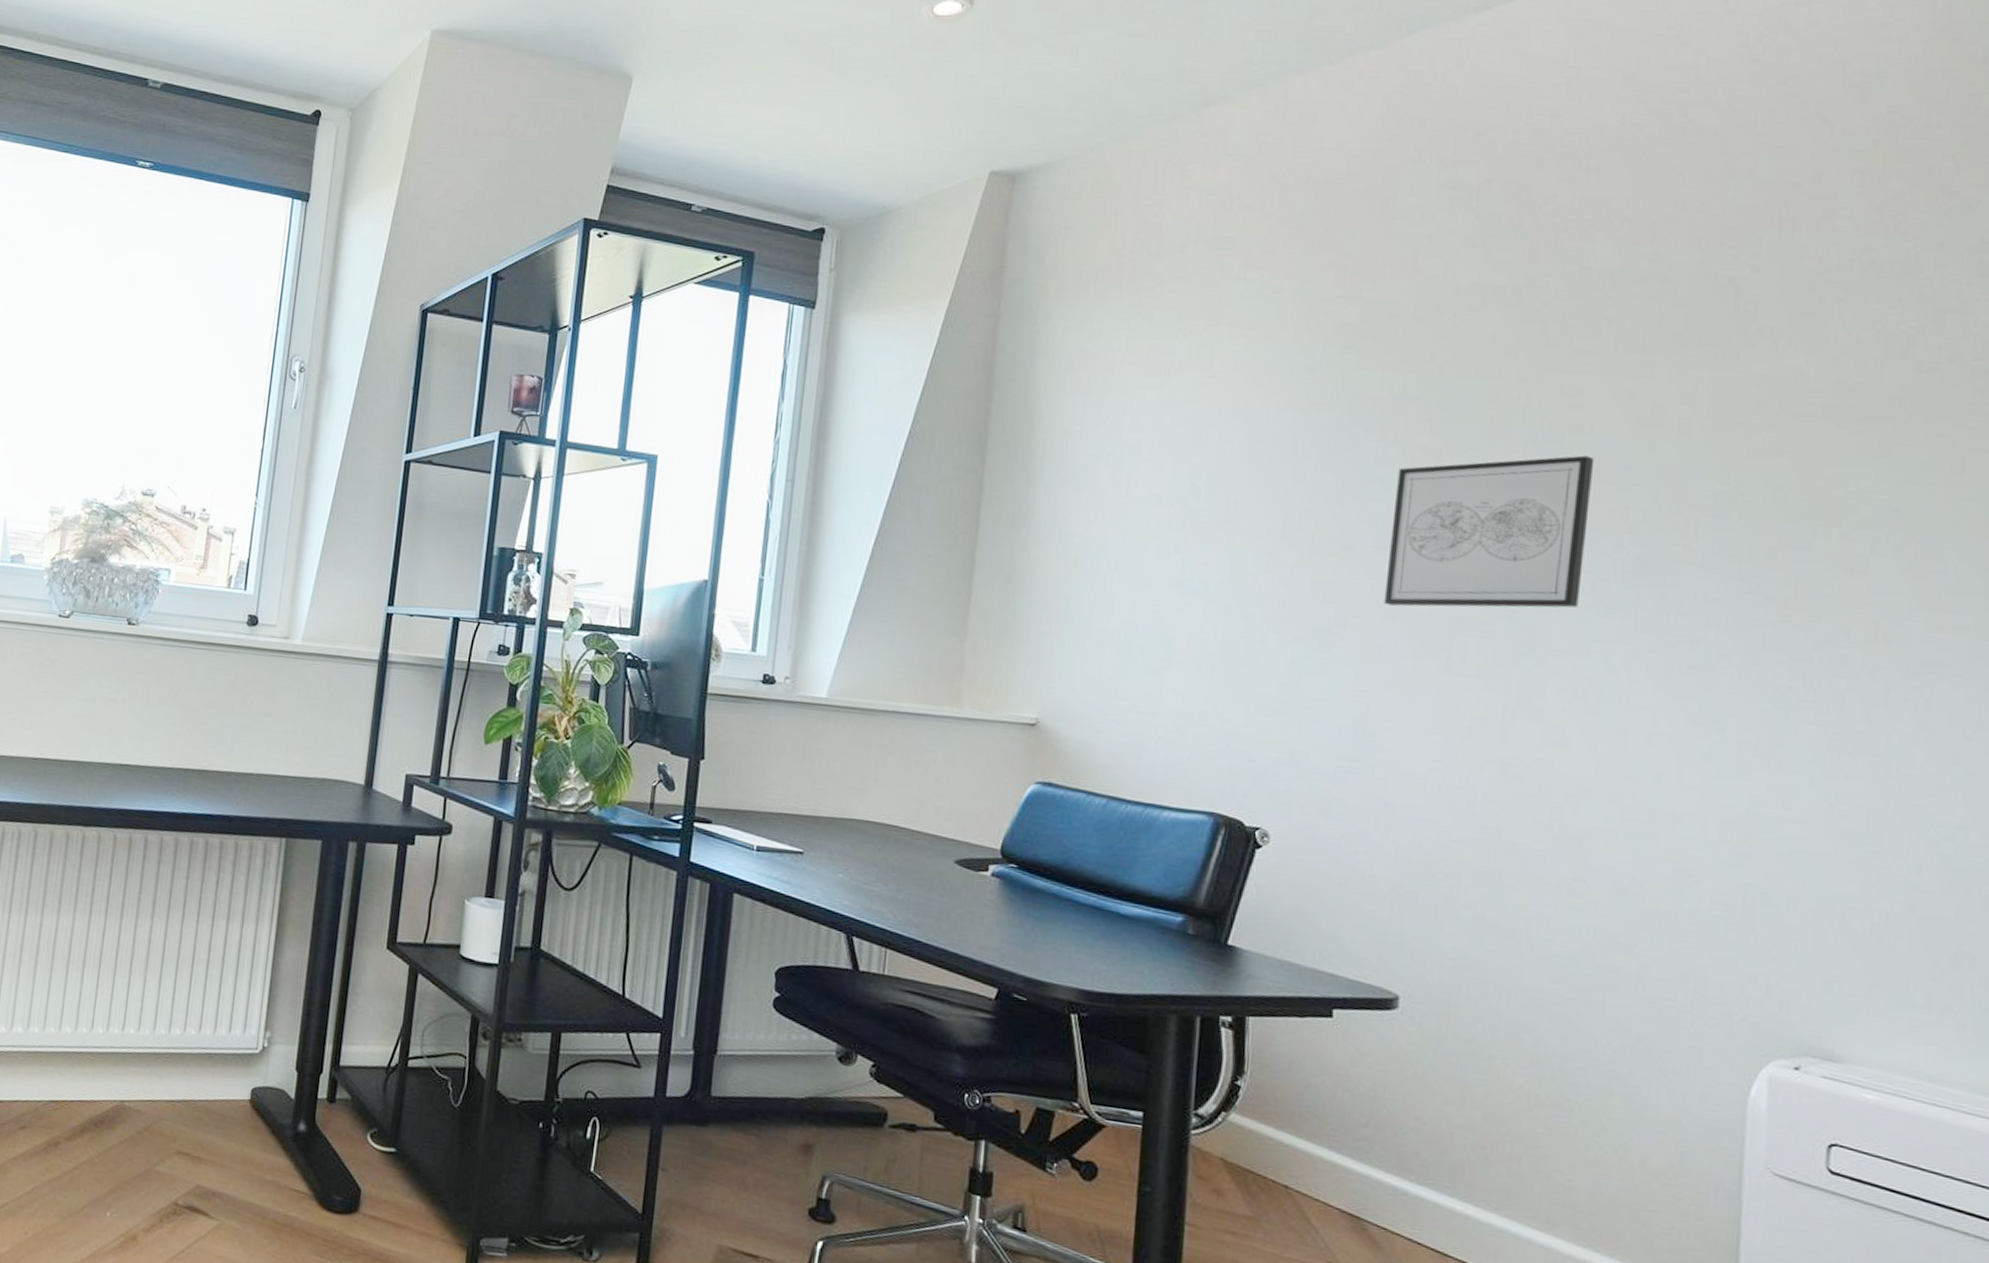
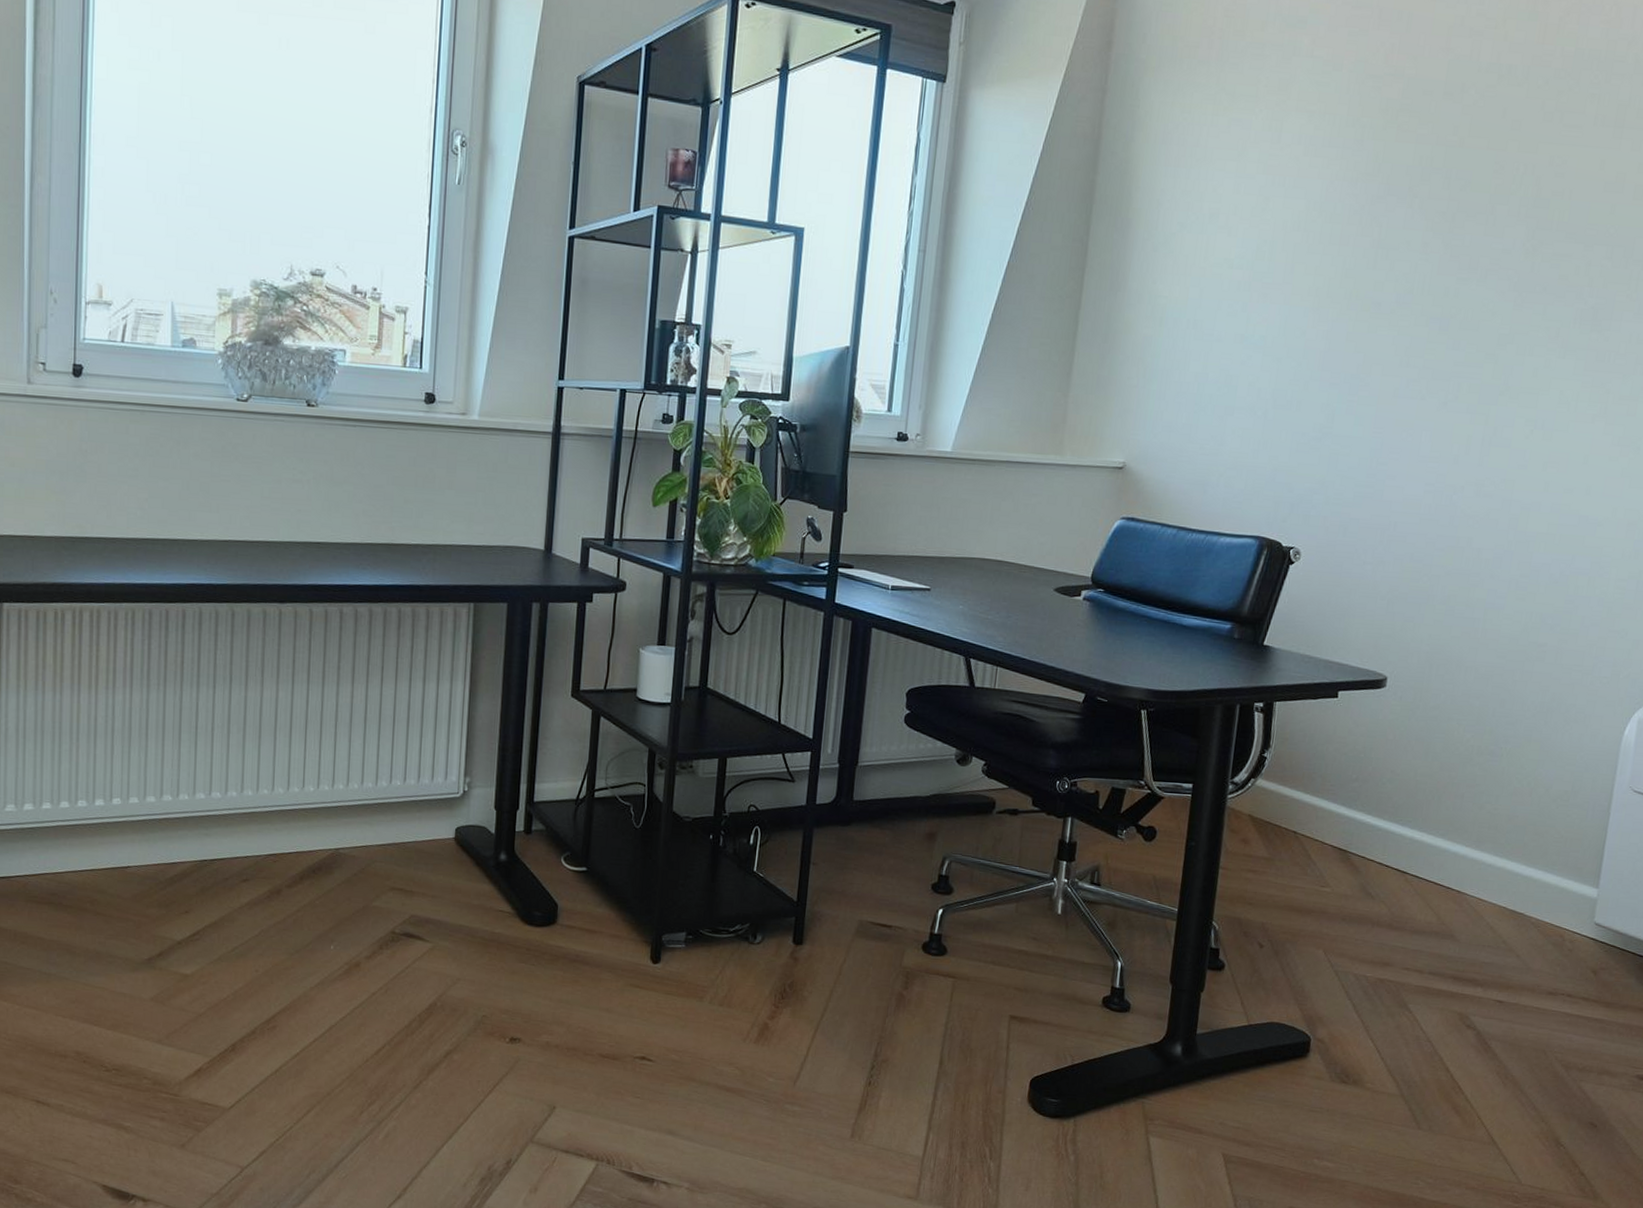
wall art: present [1384,455,1595,608] -> none [1401,218,1570,354]

